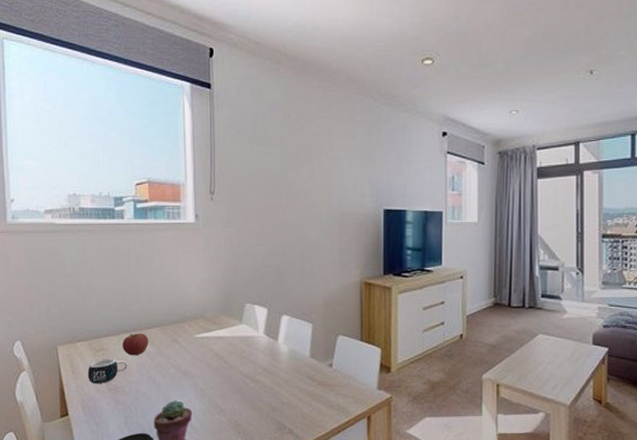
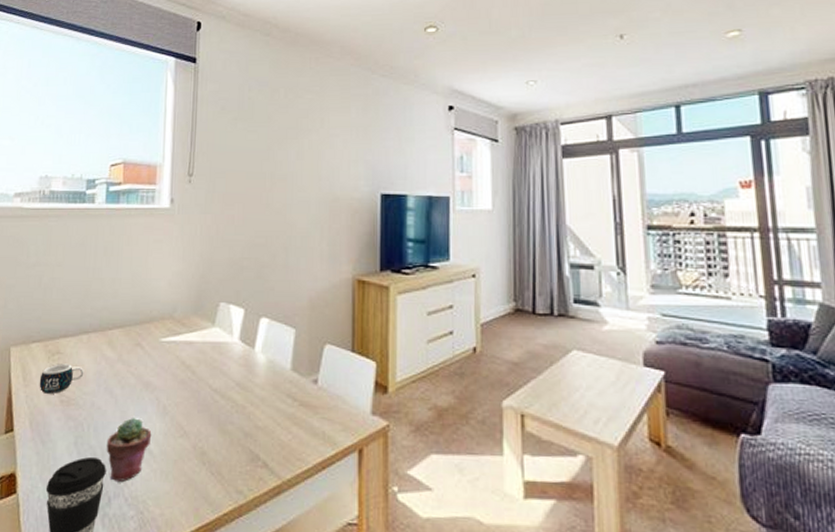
apple: present [123,333,149,356] -> none [80,334,110,362]

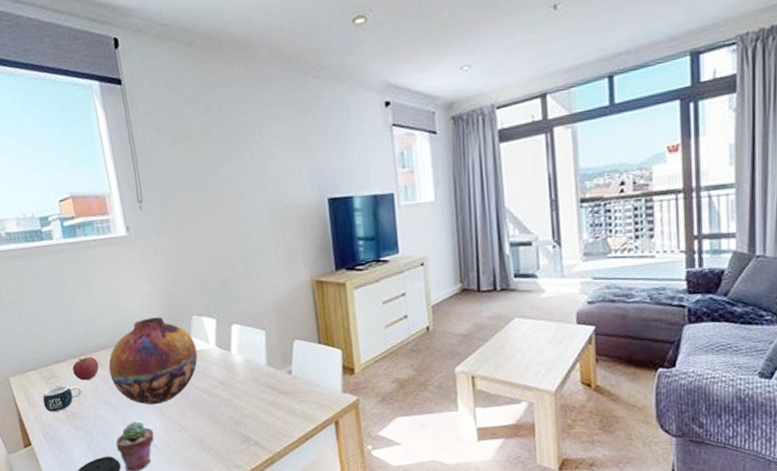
apple: none [80,334,110,362] -> present [72,356,99,381]
vase: none [118,299,218,401] -> present [108,317,198,405]

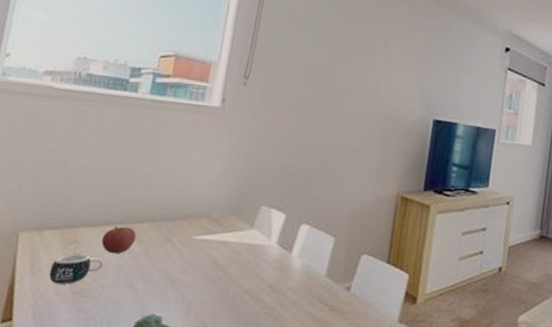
vase: present [108,317,198,405] -> none [144,197,255,298]

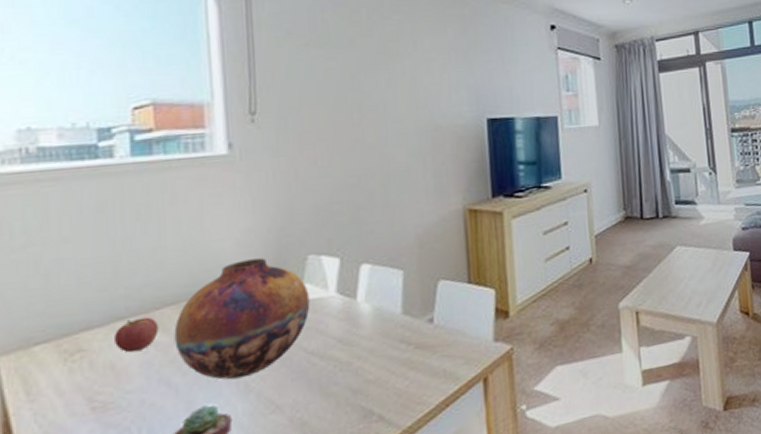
mug: present [49,253,104,284] -> none [53,361,124,405]
vase: none [144,197,255,298] -> present [174,258,310,380]

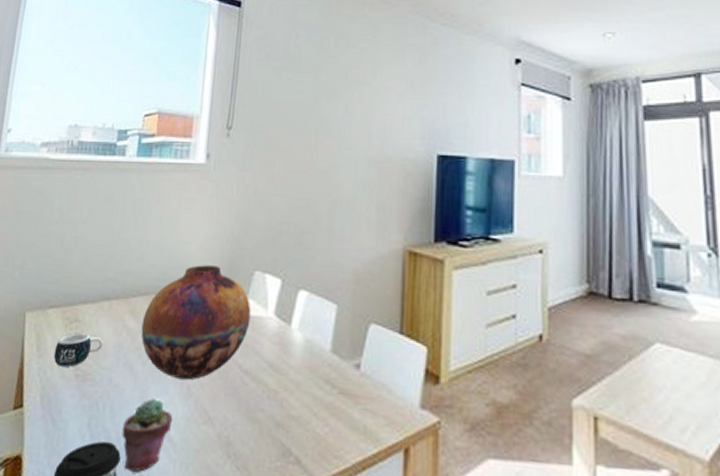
mug: none [53,361,124,405] -> present [53,333,103,367]
apple: present [114,316,159,353] -> none [100,301,133,332]

